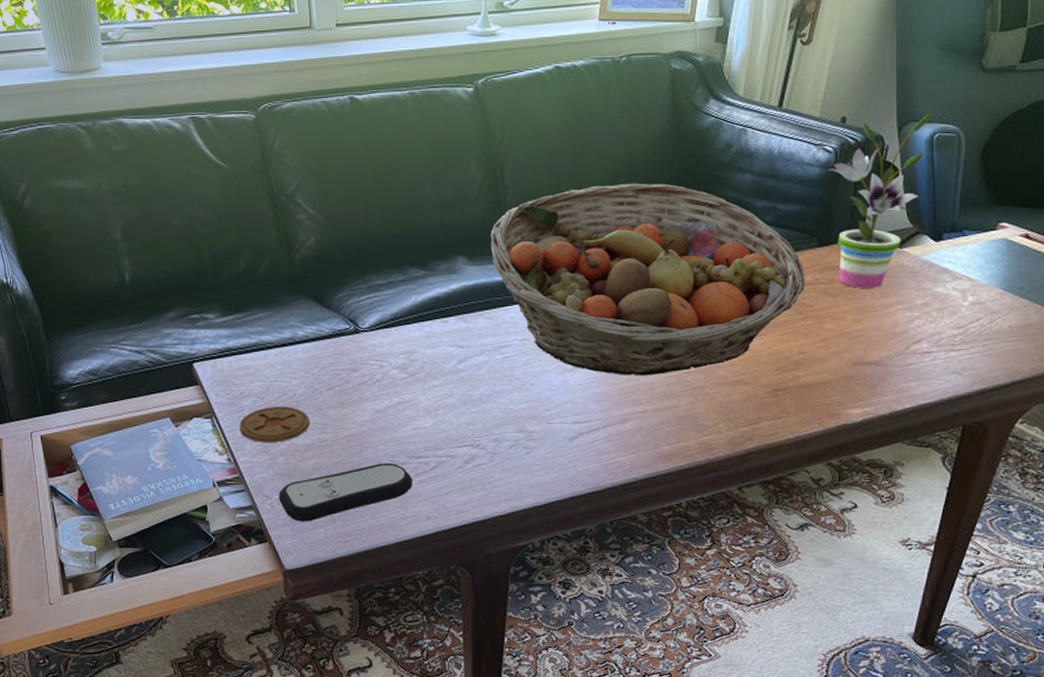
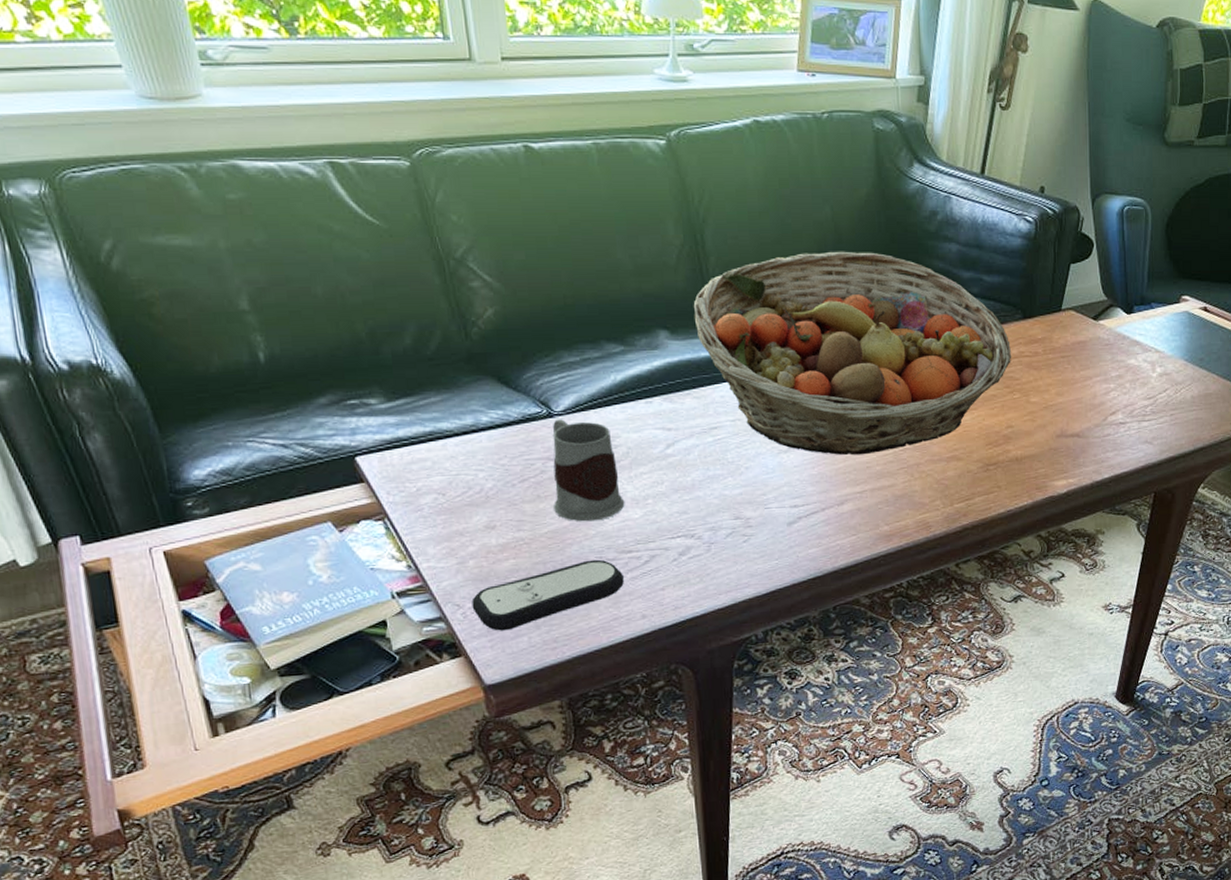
coaster: present [239,406,309,443] -> none [418,502,502,545]
mug: none [355,335,418,428] -> present [552,419,625,522]
potted plant: present [827,113,932,288] -> none [1028,185,1122,361]

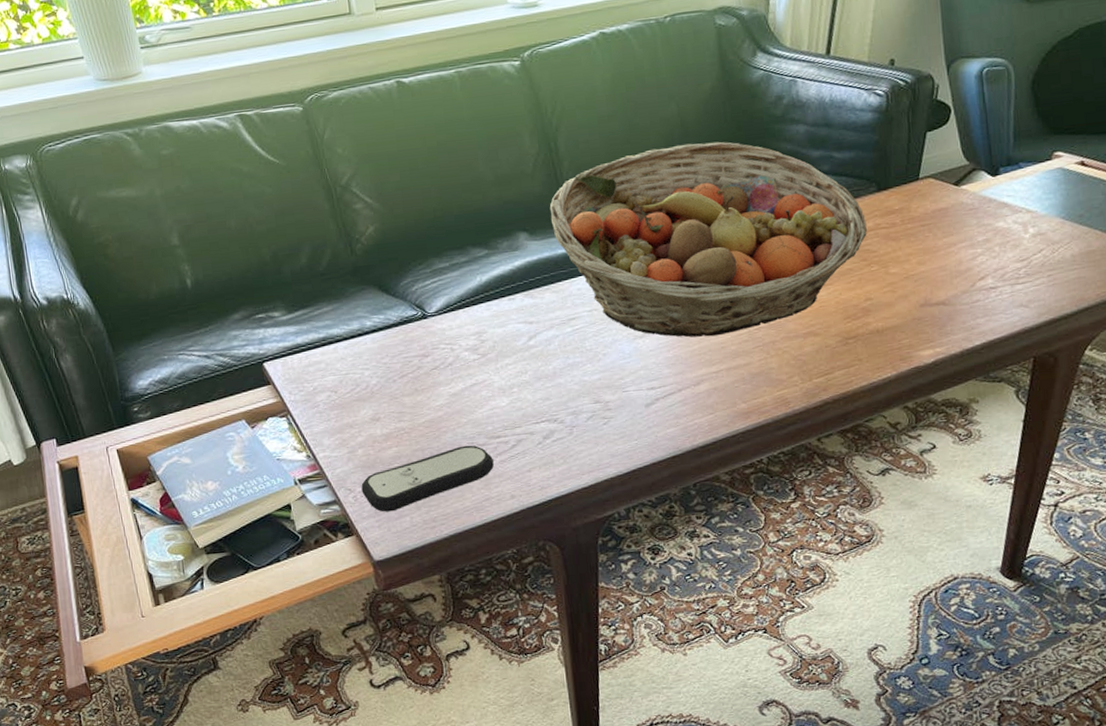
mug: present [552,419,625,522] -> none [427,319,493,412]

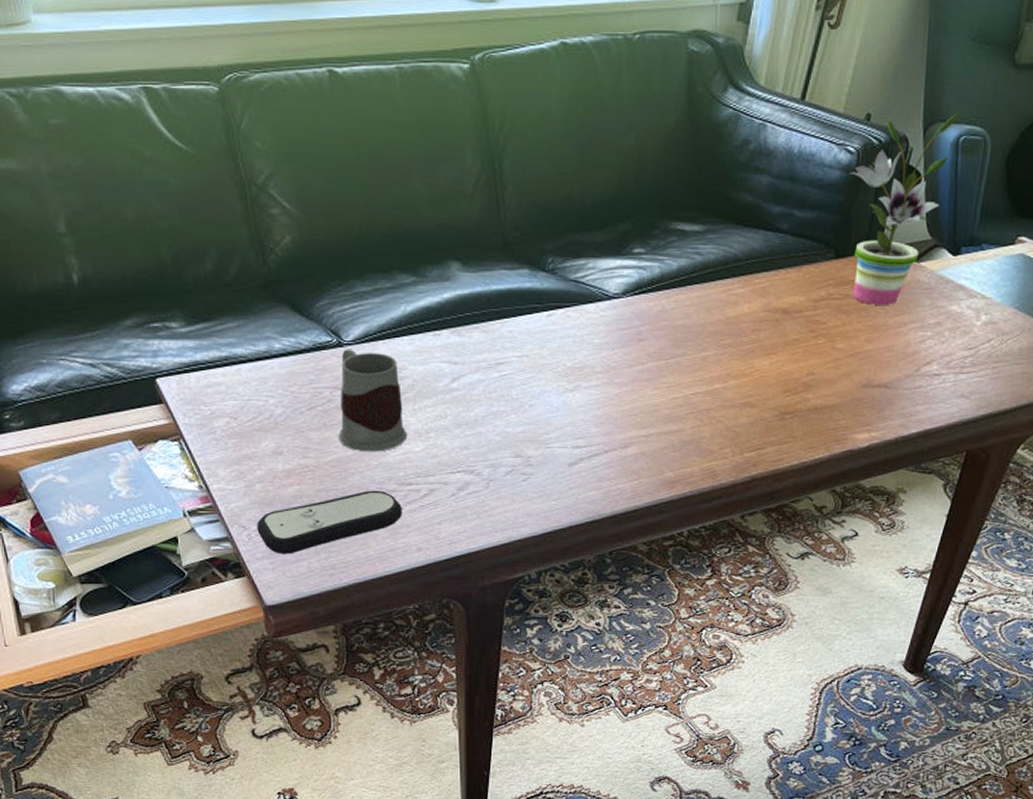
mug: none [427,319,493,412] -> present [339,349,408,452]
fruit basket: present [549,141,868,338] -> none [487,182,820,397]
potted plant: none [880,48,980,230] -> present [848,112,960,305]

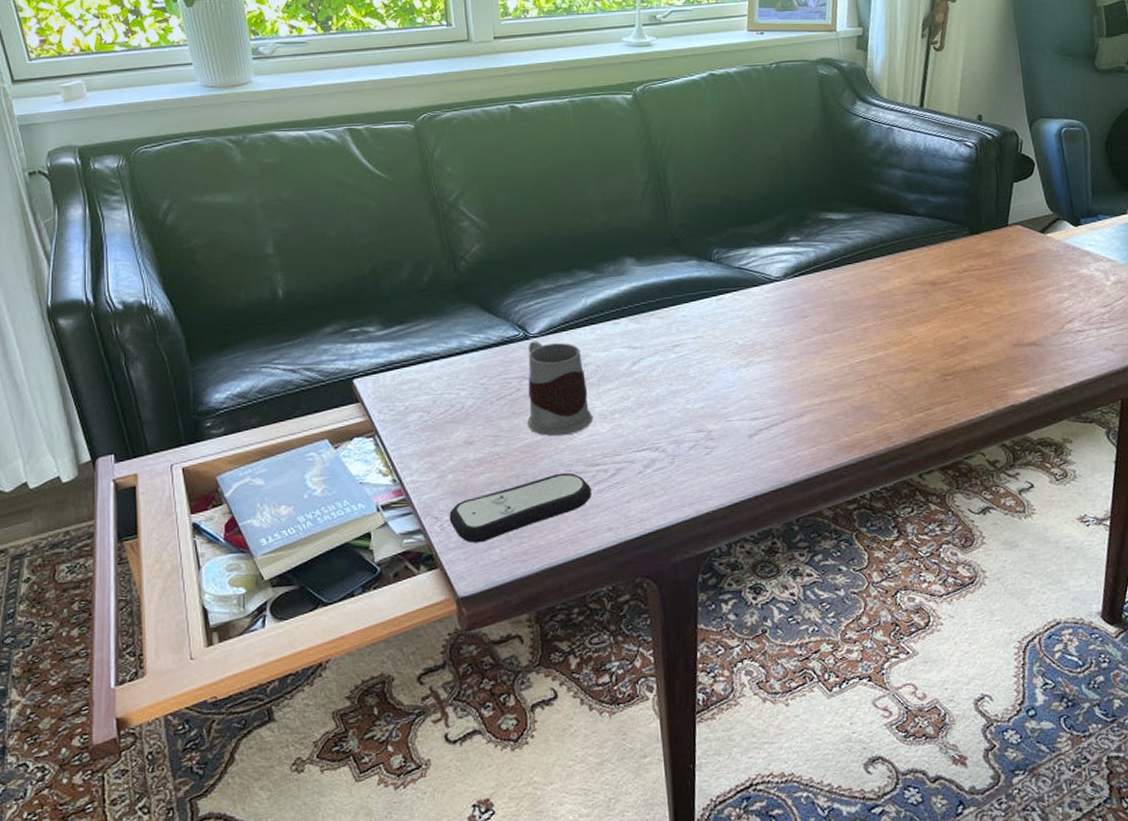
potted plant: present [848,112,960,305] -> none [970,110,1058,273]

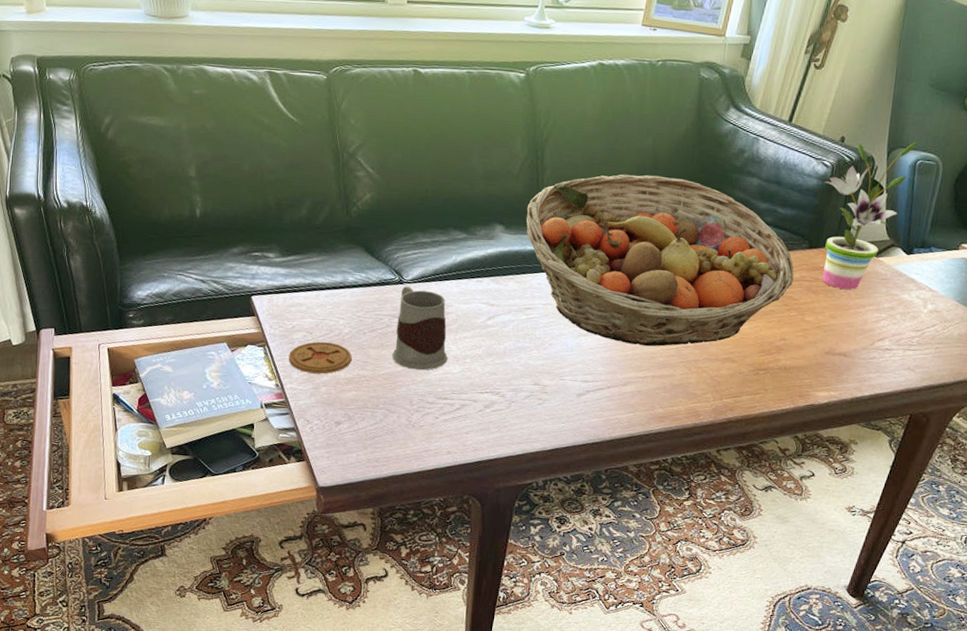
coaster: none [404,419,480,460] -> present [288,341,352,374]
remote control: present [449,472,592,543] -> none [318,400,438,447]
fruit basket: none [657,180,962,369] -> present [526,174,794,347]
potted plant: none [970,110,1058,273] -> present [821,141,918,290]

